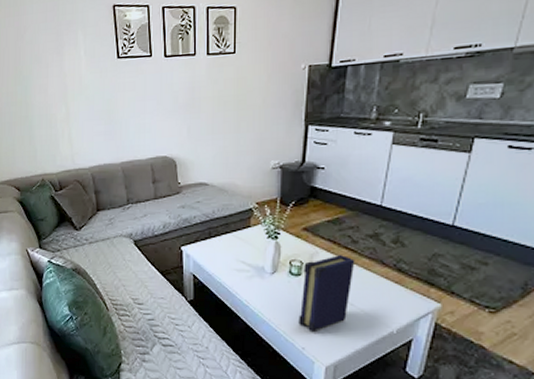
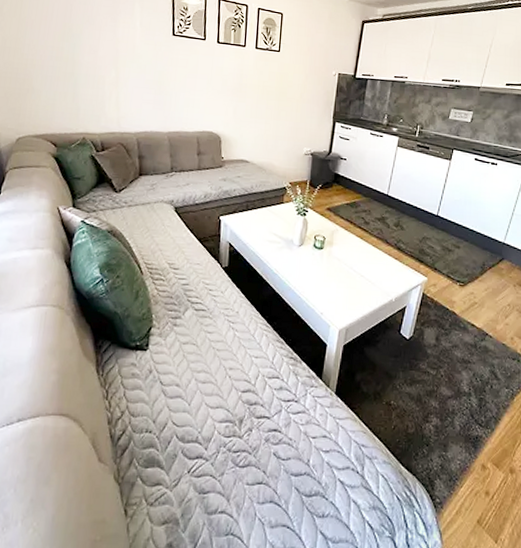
book: present [299,255,355,333] -> none [319,233,366,300]

